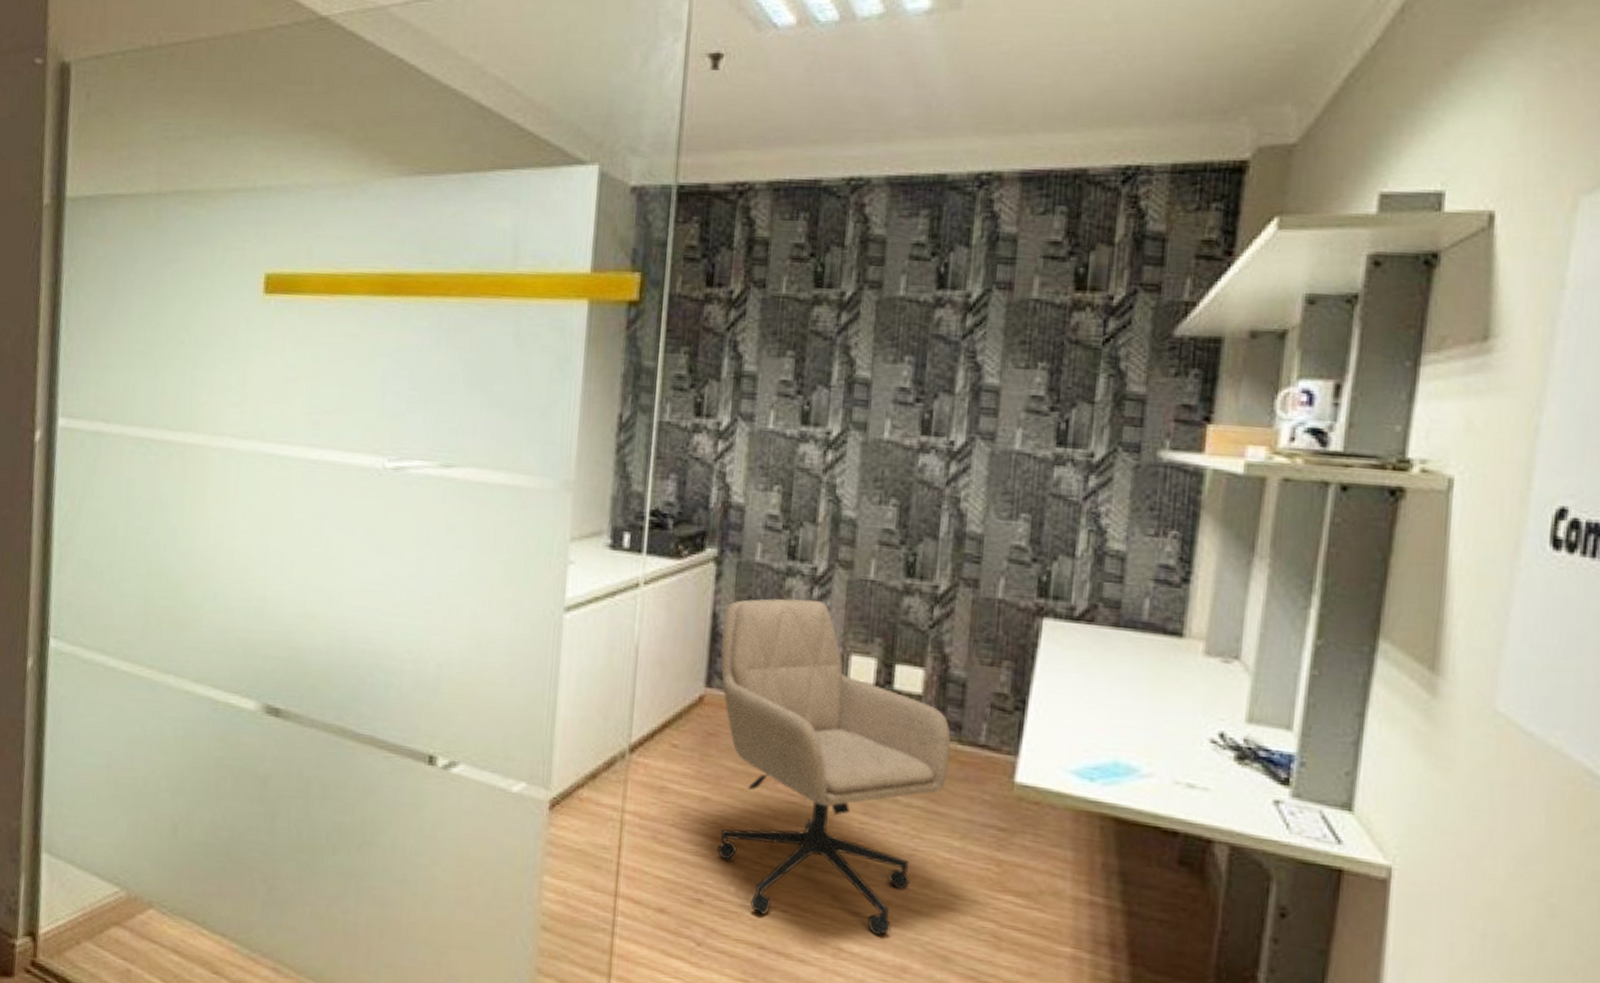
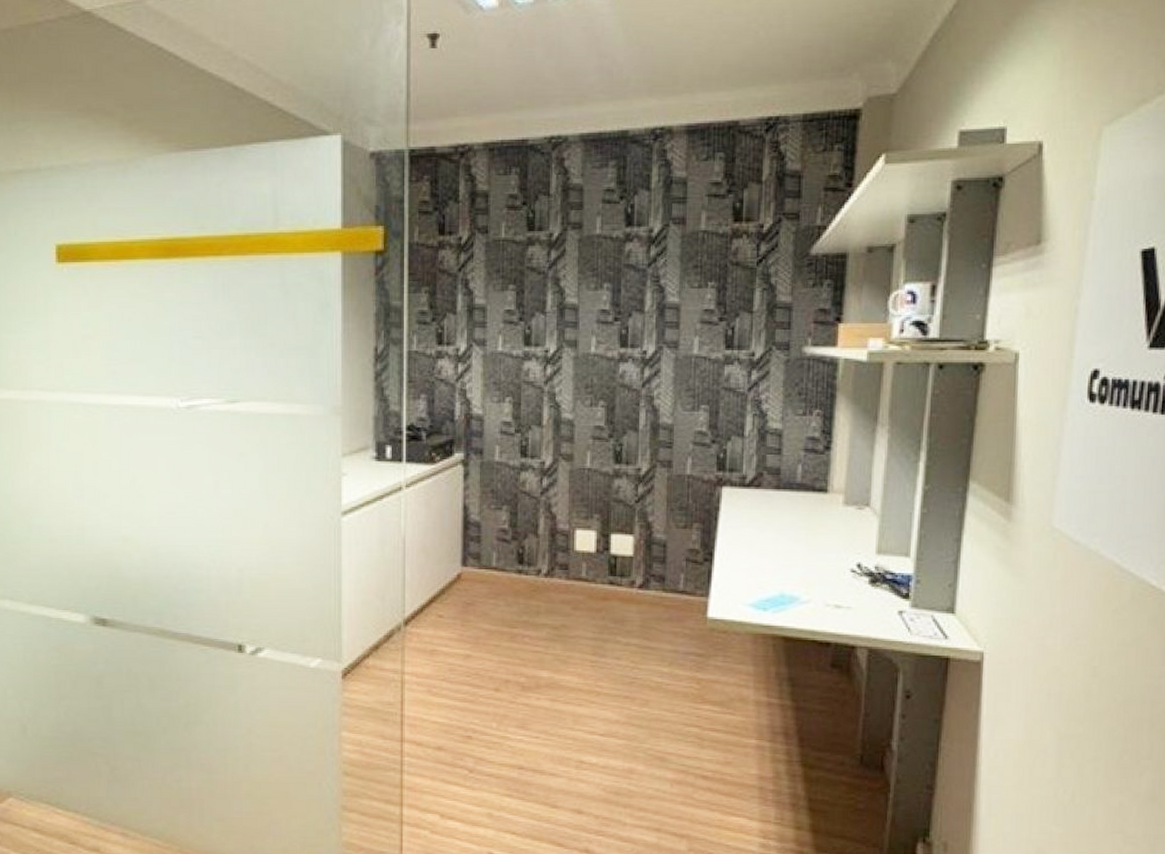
office chair: present [718,598,951,936] -> none [471,488,658,748]

